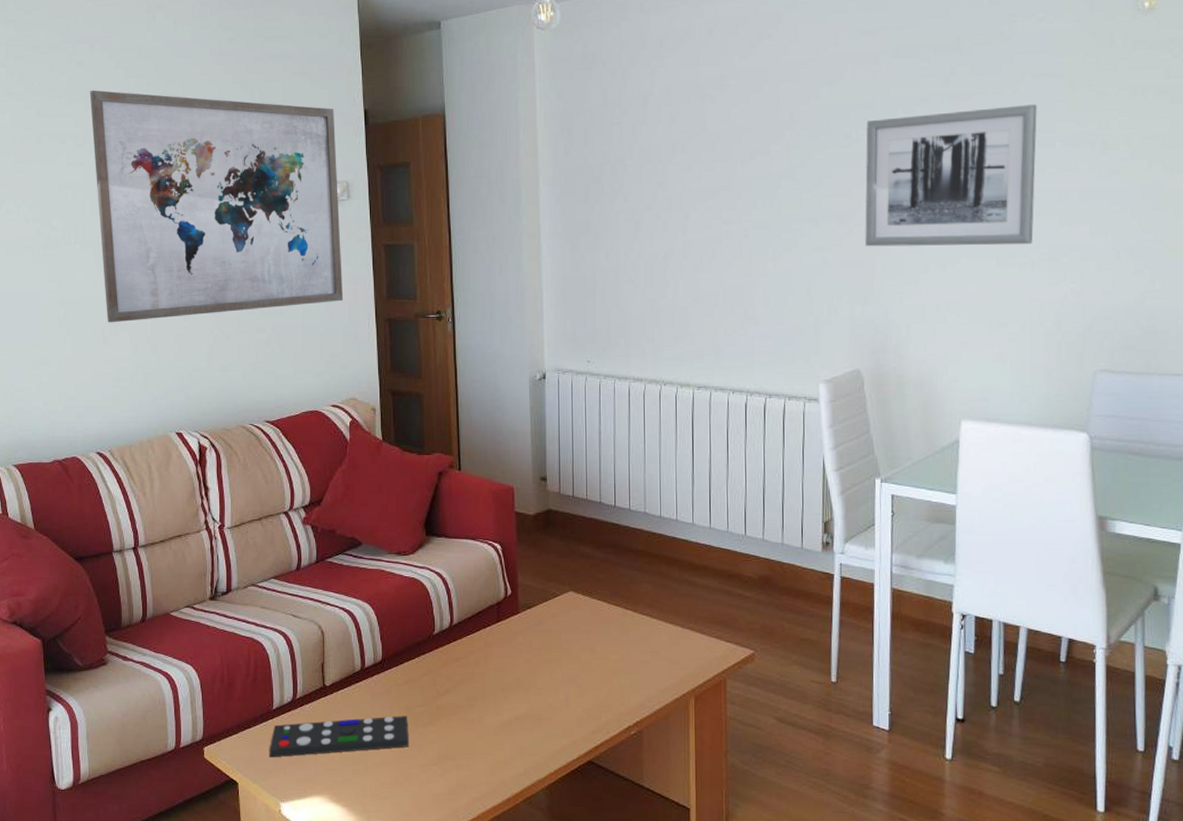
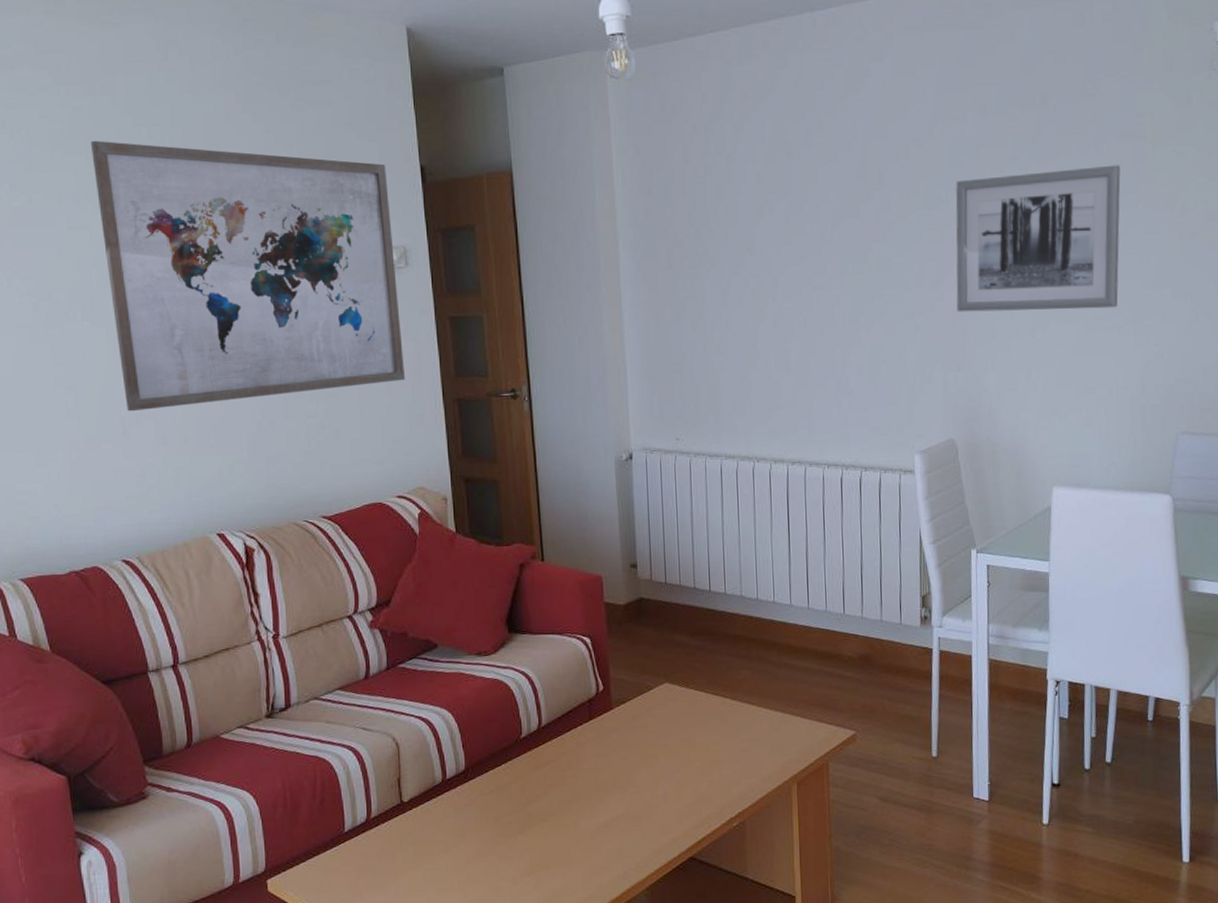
remote control: present [269,716,409,758] -> none [342,827,498,884]

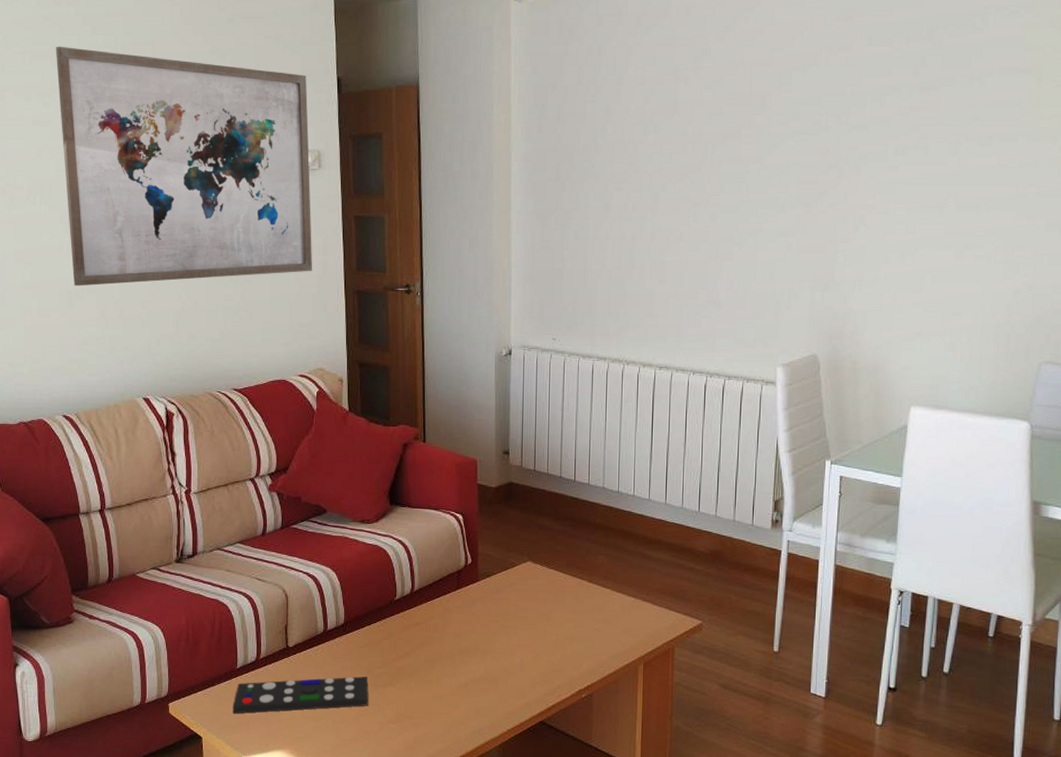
remote control: none [342,827,498,884] -> present [232,676,368,714]
wall art: present [955,165,1121,312] -> none [829,98,1003,238]

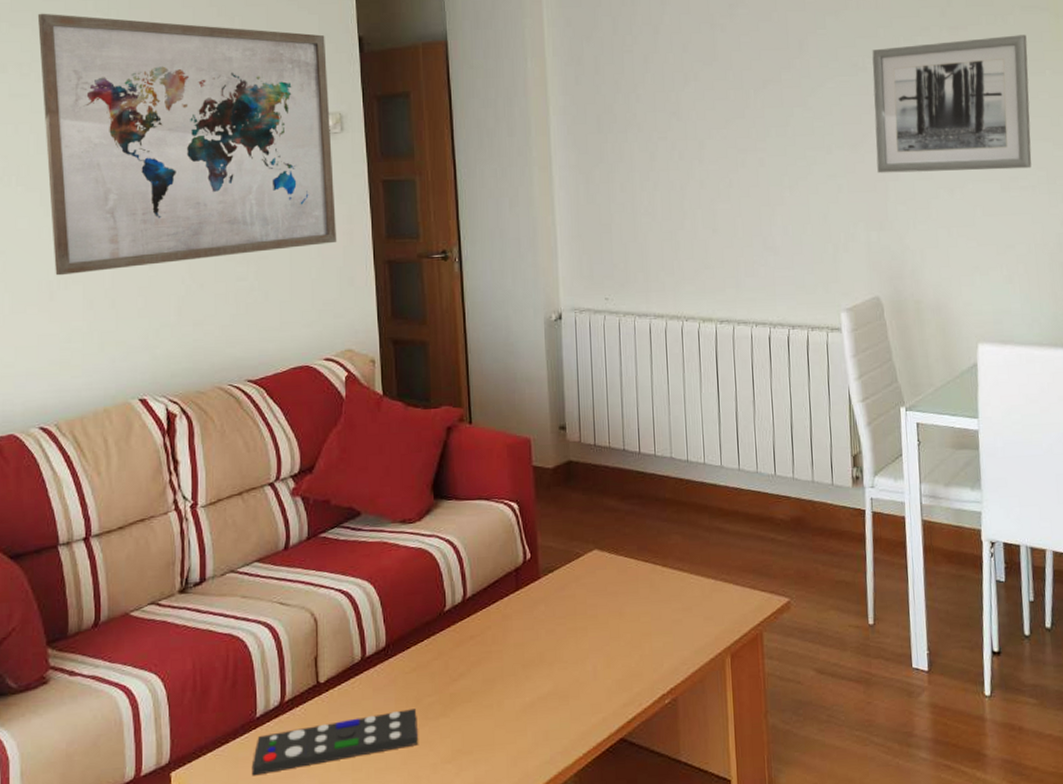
wall art: none [829,98,1003,238] -> present [872,35,1032,174]

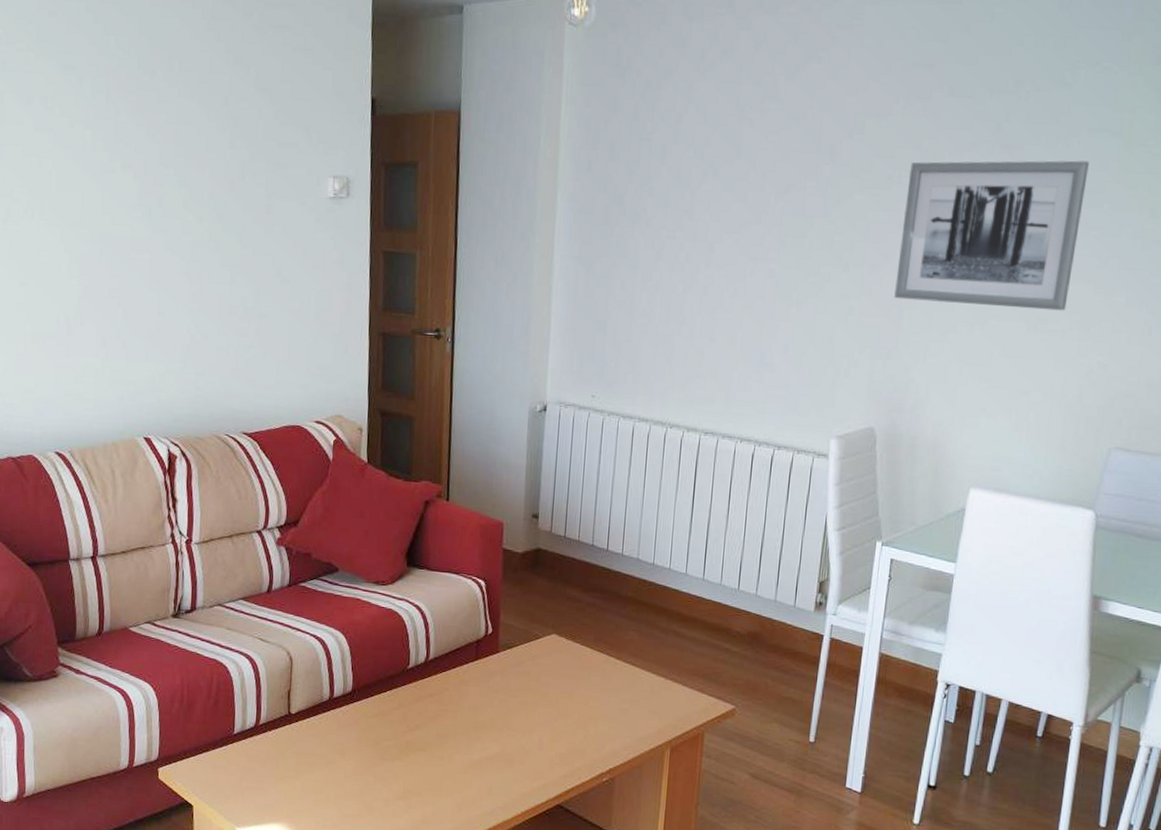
wall art: present [37,13,337,276] -> none [62,45,338,312]
remote control: present [251,709,418,776] -> none [227,748,375,783]

